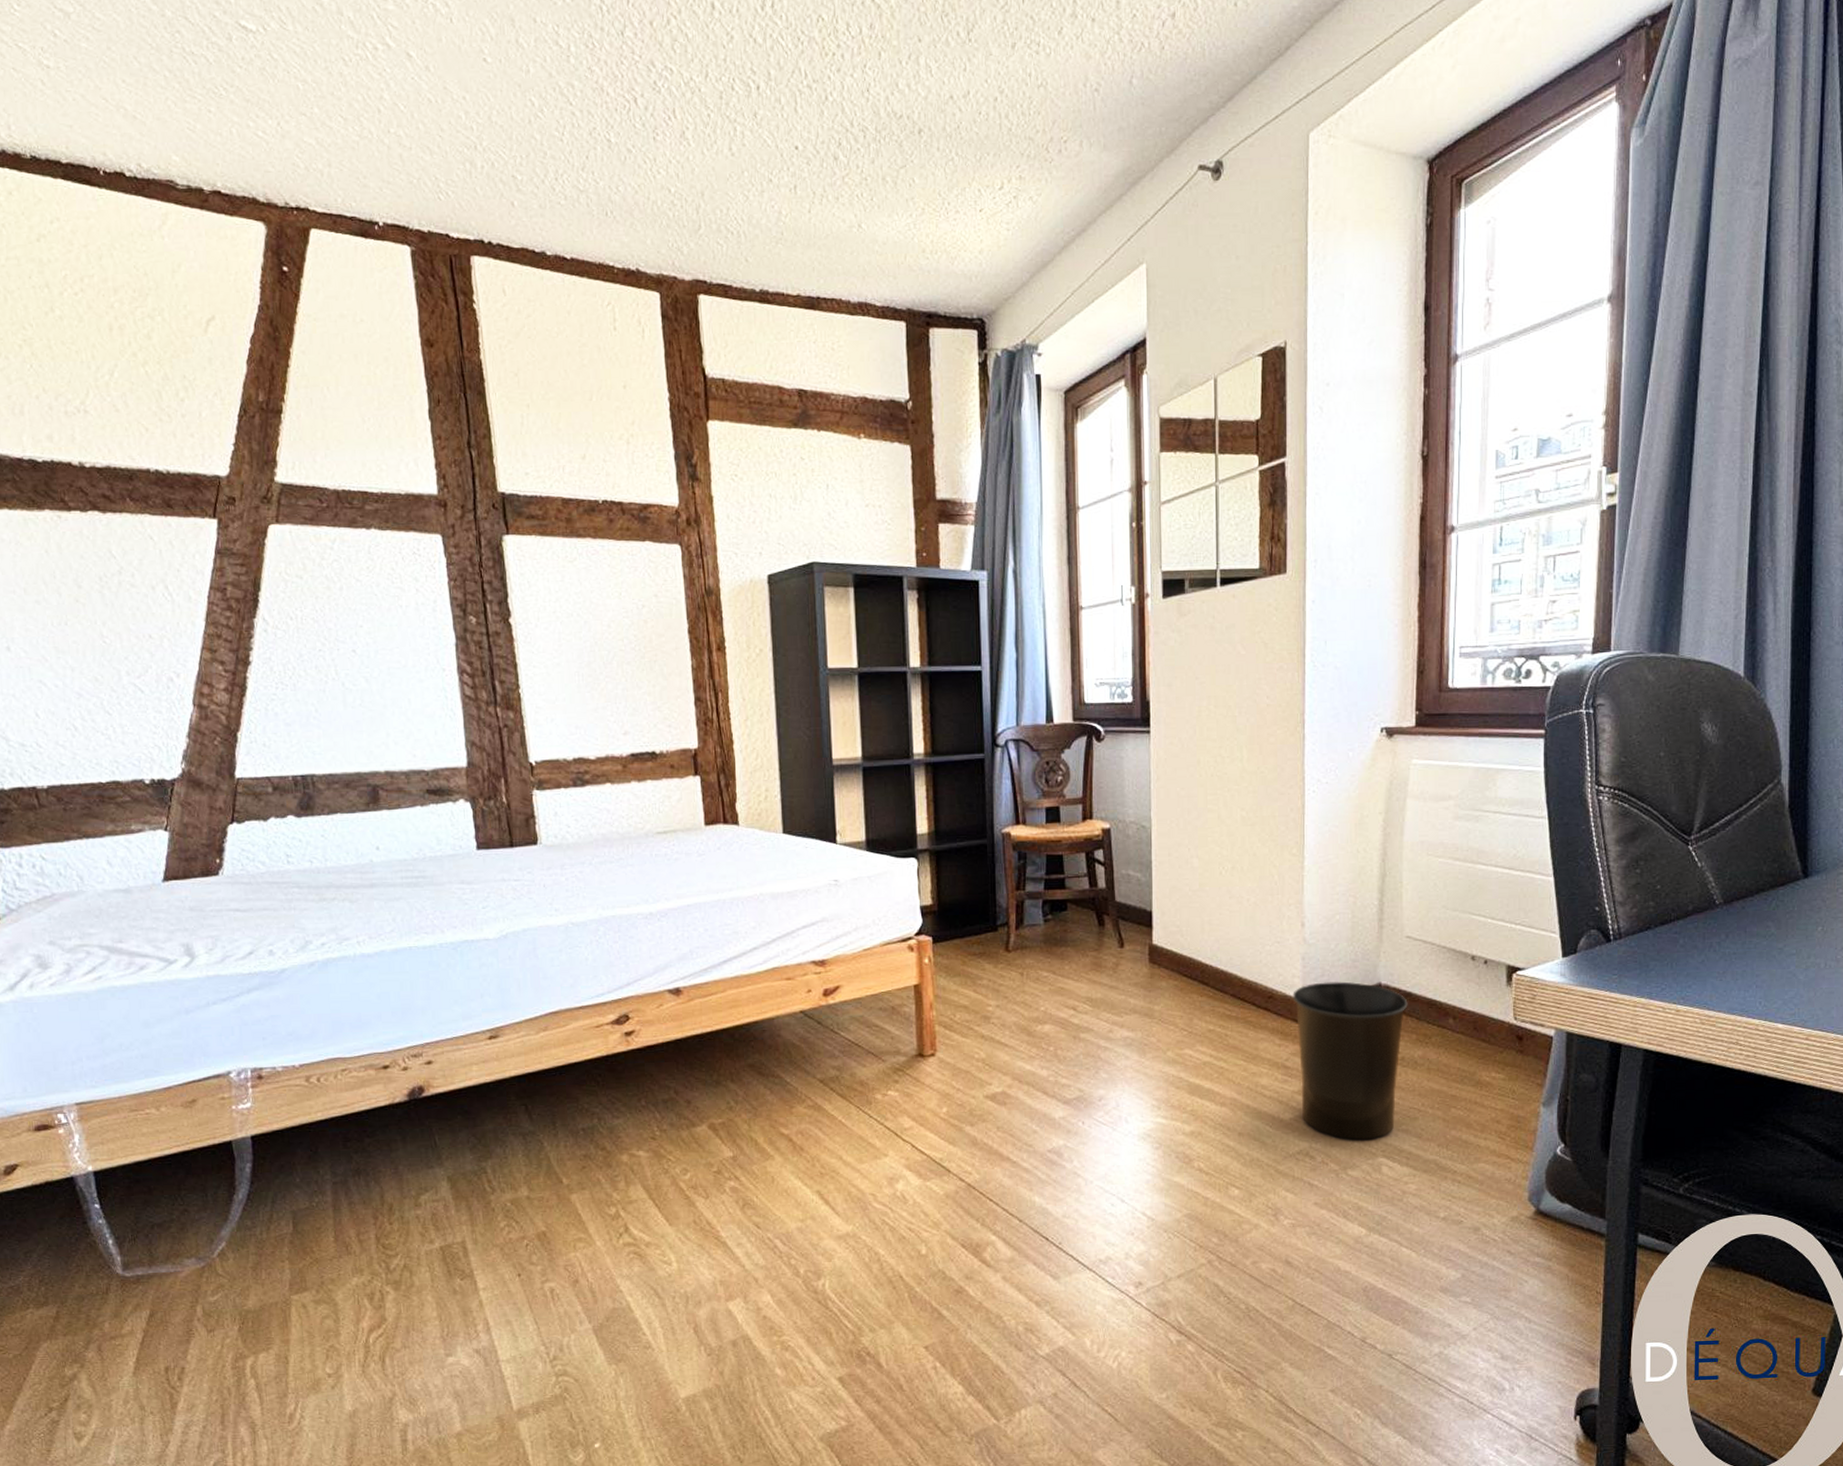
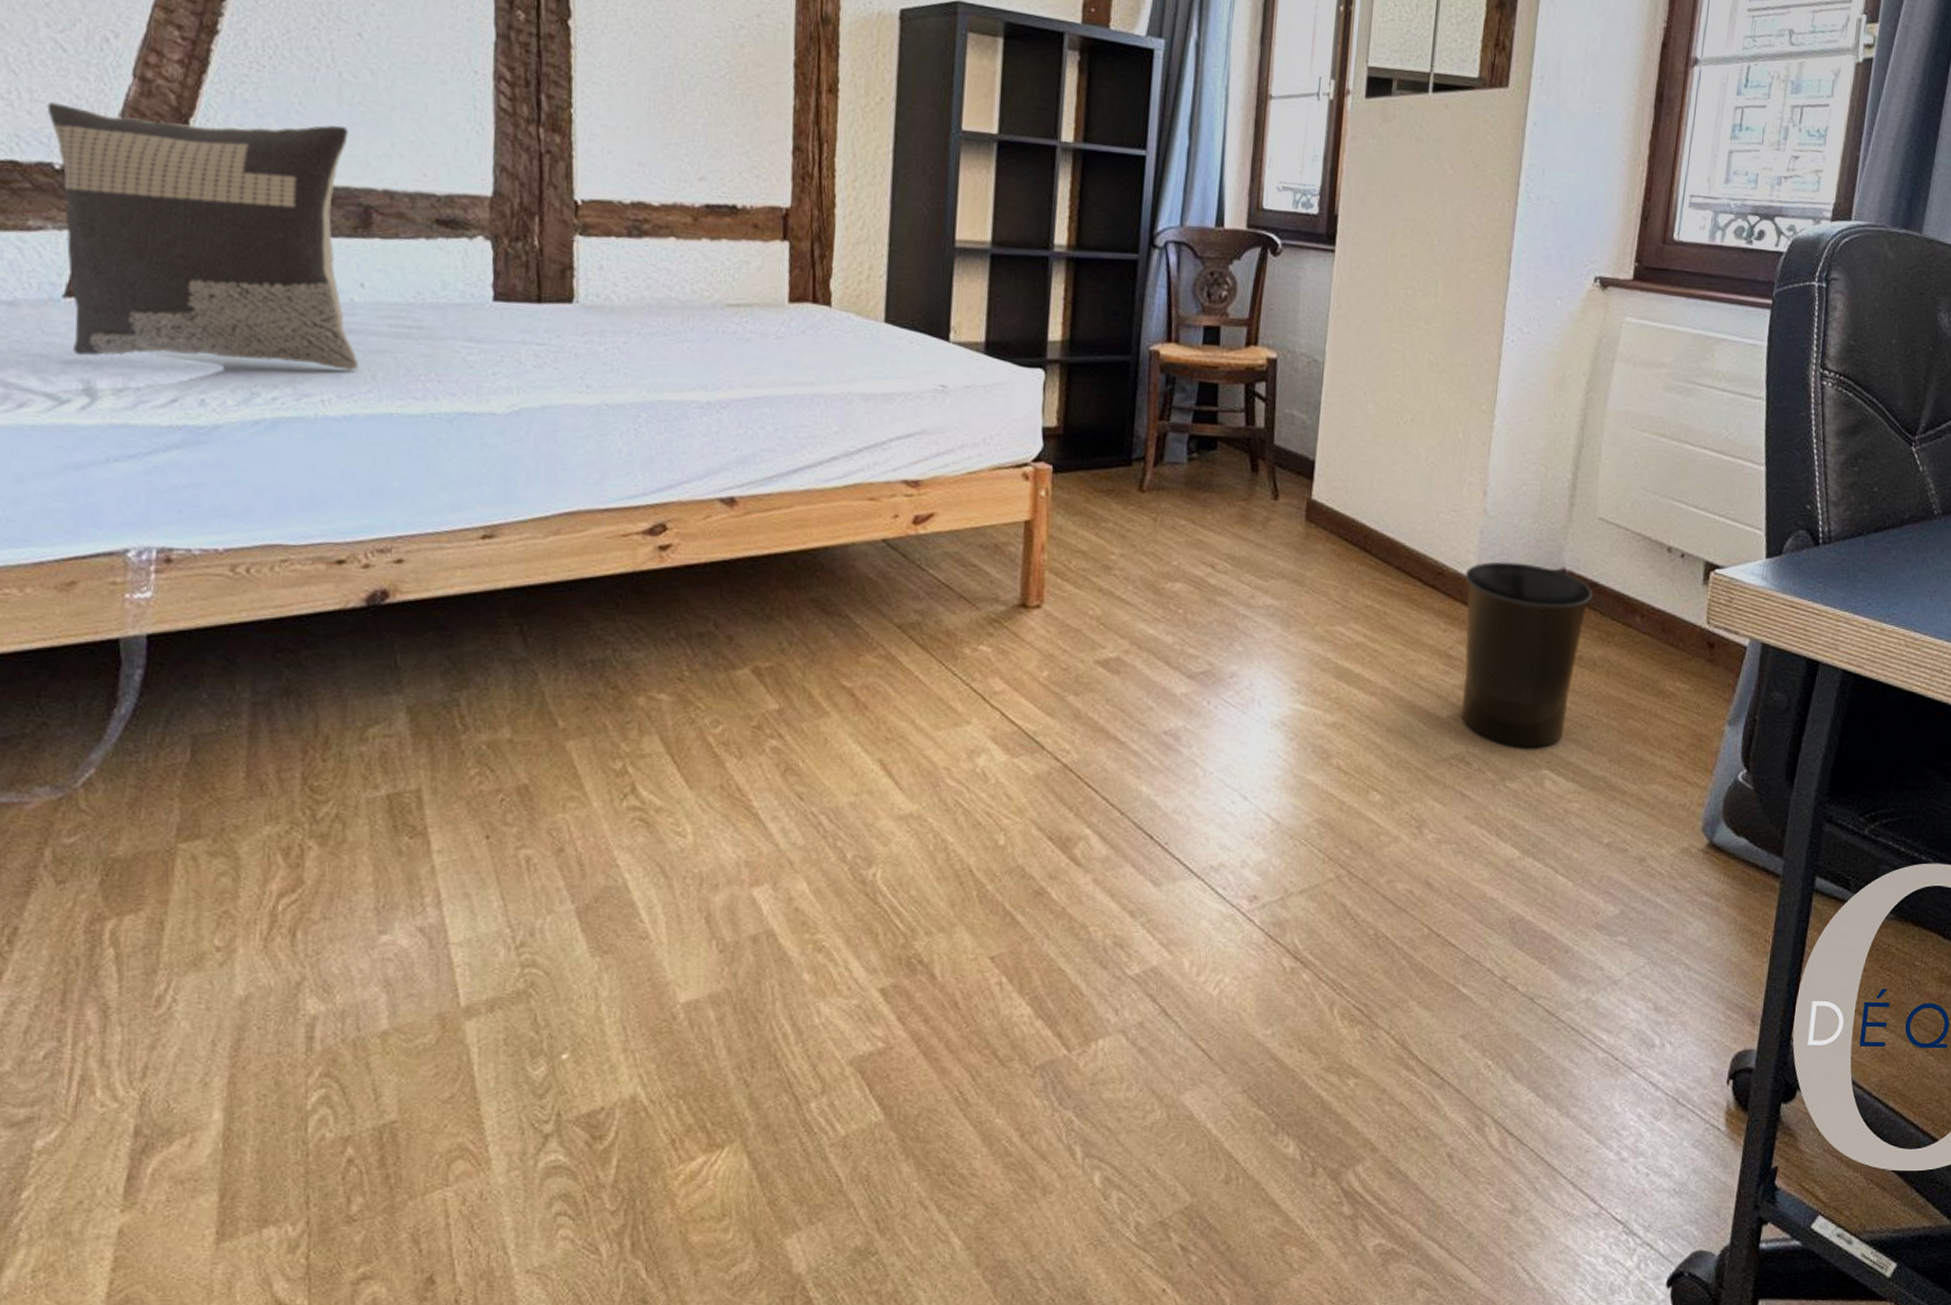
pillow: none [134,724,382,926] -> present [47,102,359,370]

